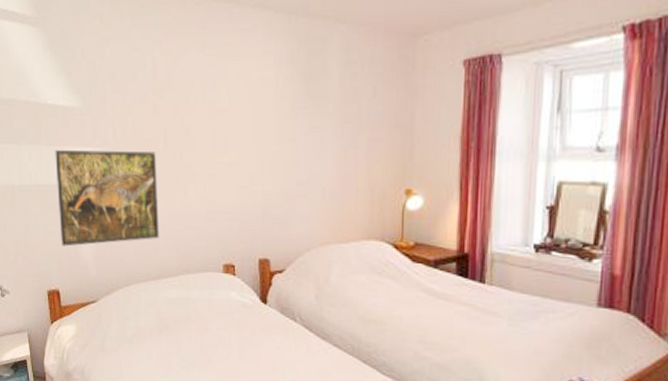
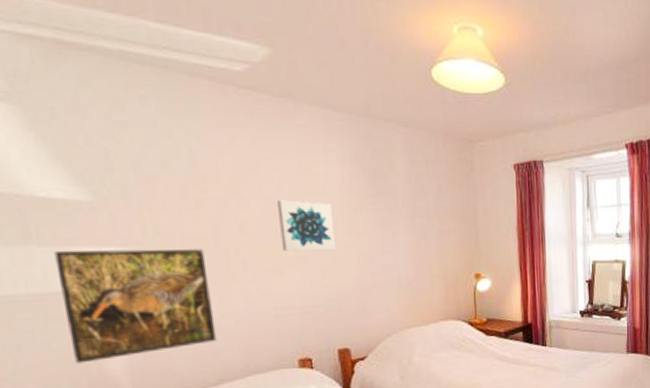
wall art: none [218,105,266,157] -> present [277,200,336,251]

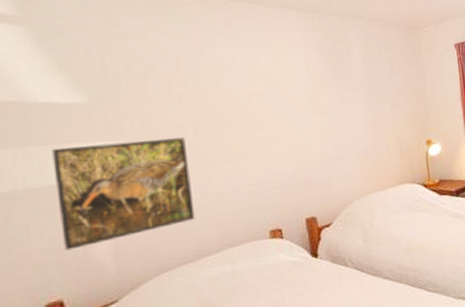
wall art: present [277,200,336,251] -> none [251,88,303,133]

